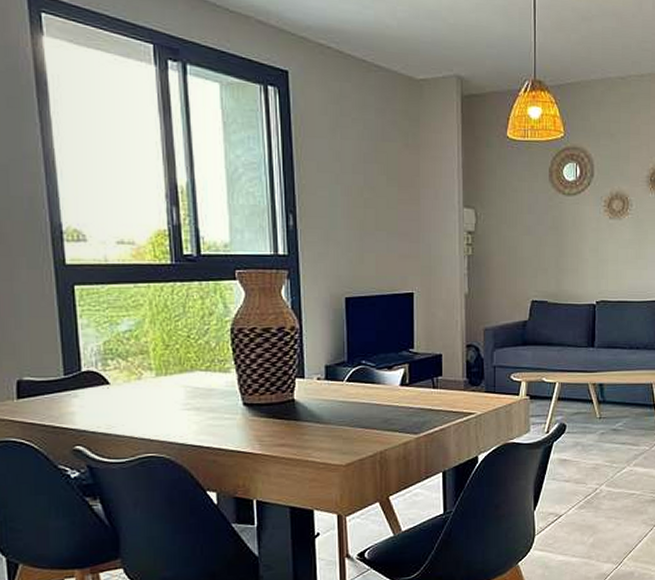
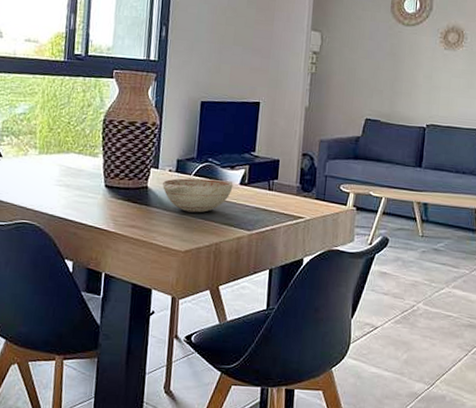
decorative bowl: none [312,382,393,422] -> present [163,178,233,213]

